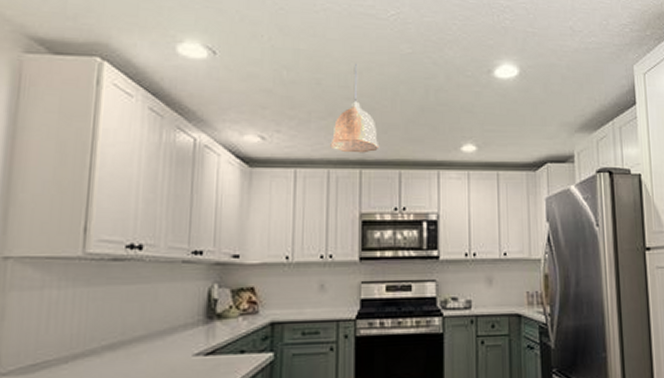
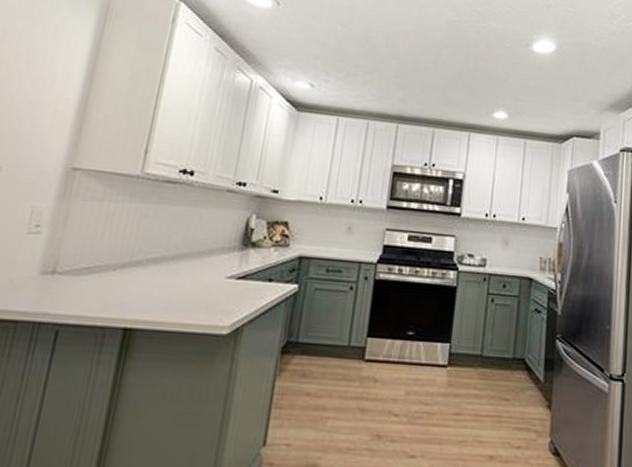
pendant lamp: present [330,63,380,153] -> none [372,25,418,110]

